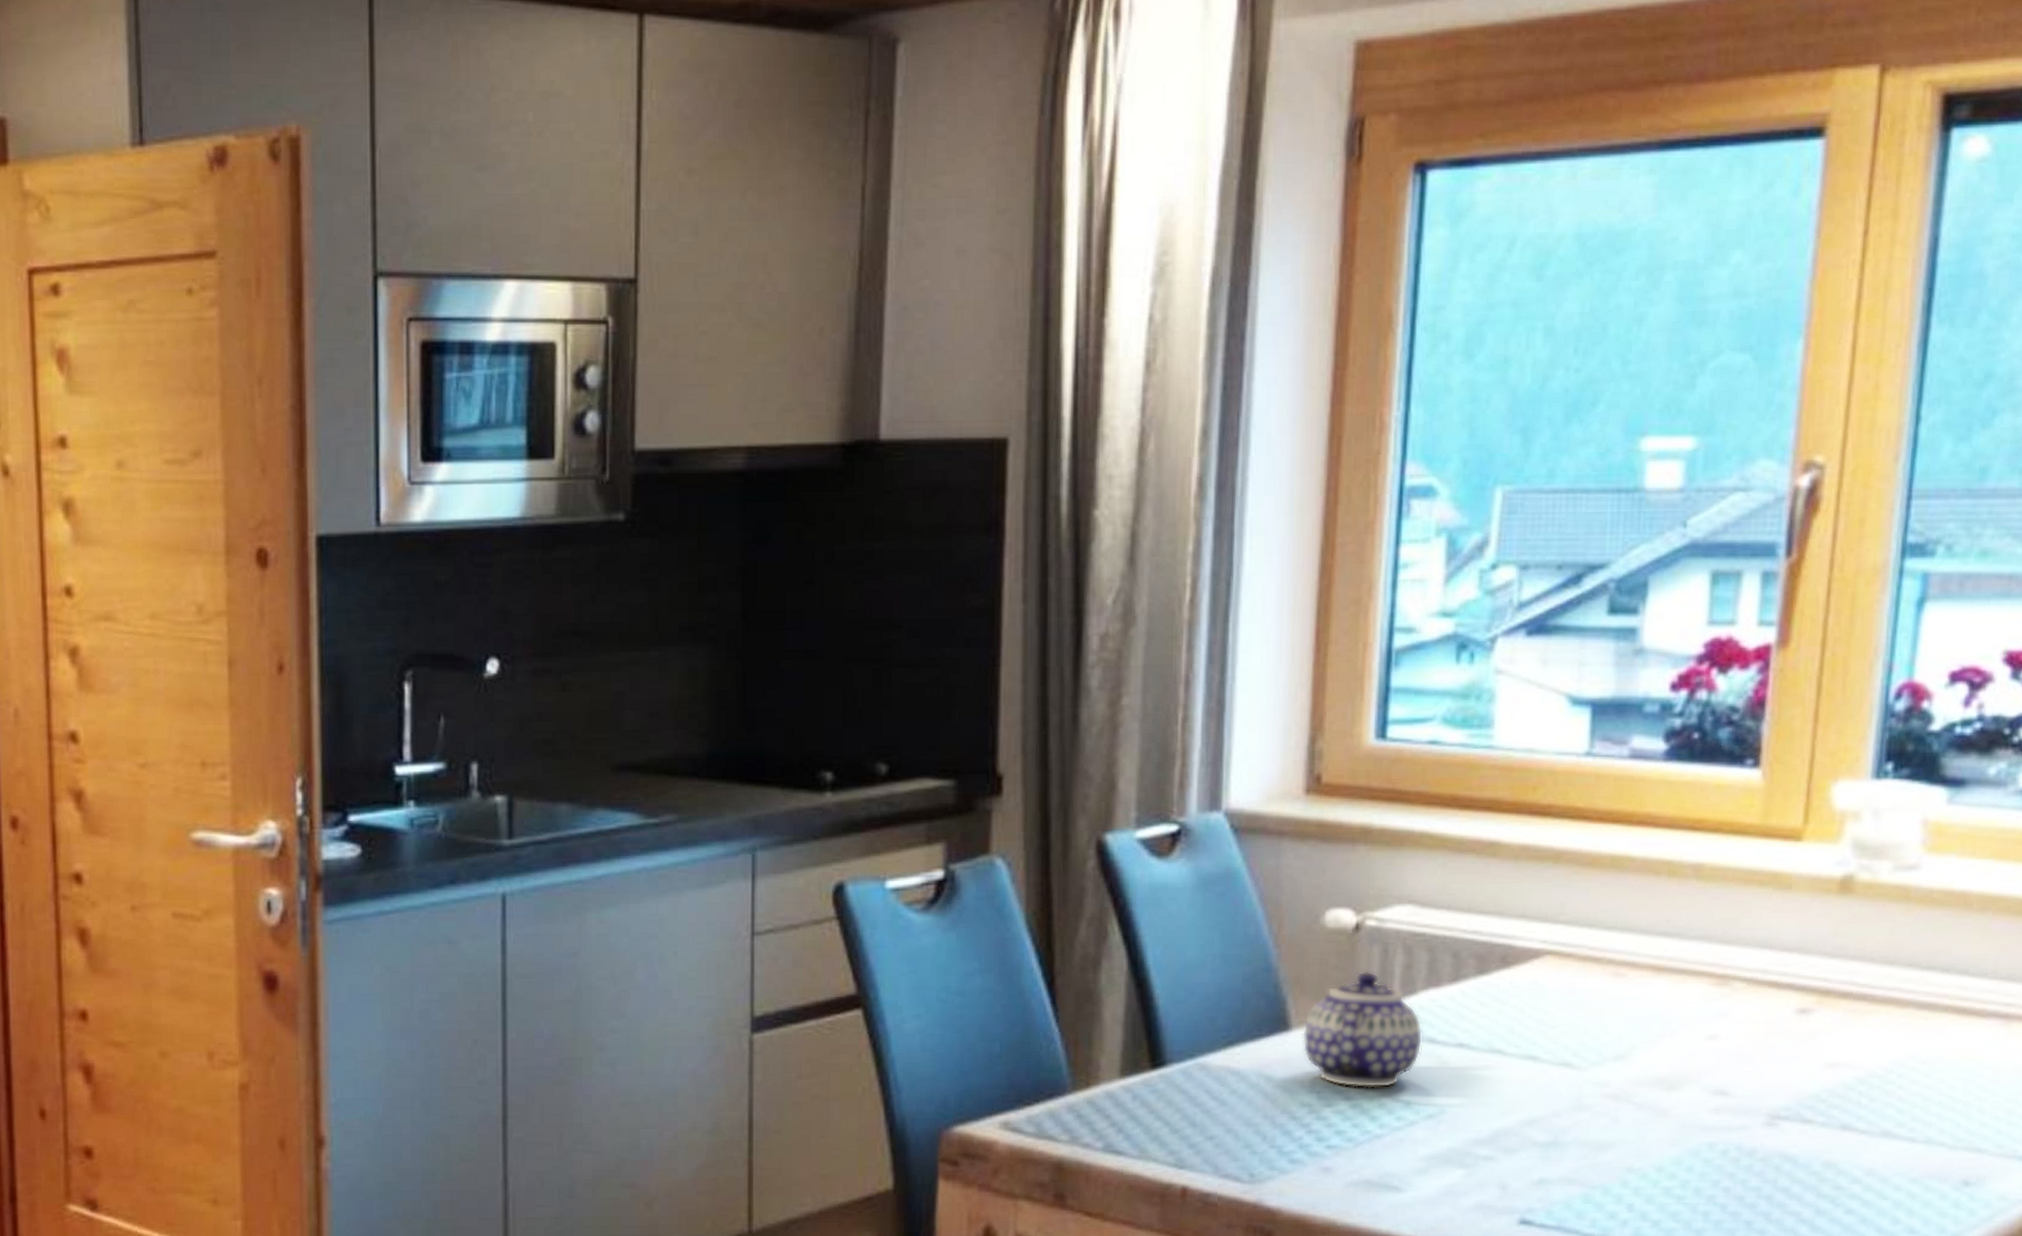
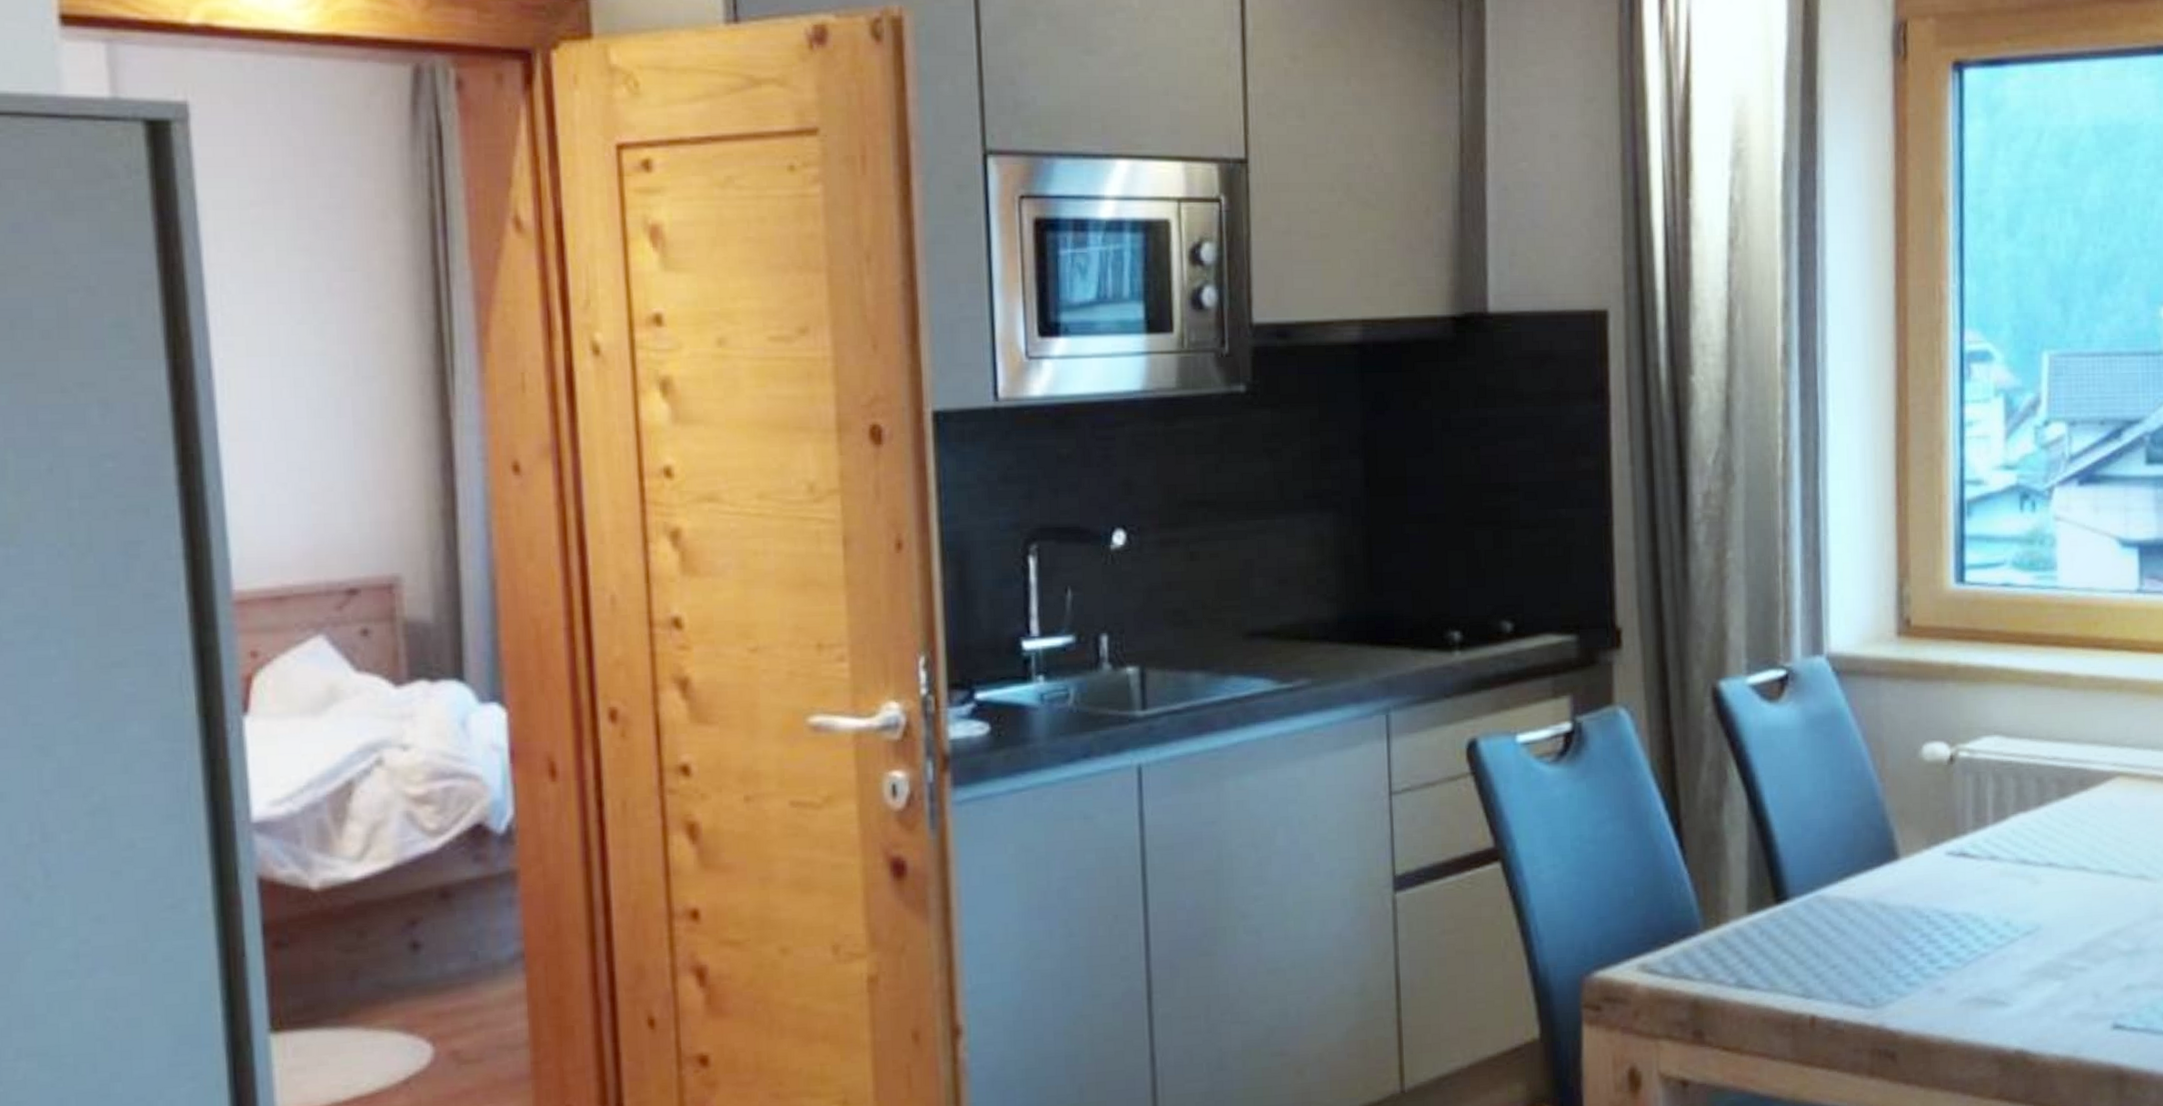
teapot: present [1302,971,1423,1088] -> none [1910,799,2017,911]

